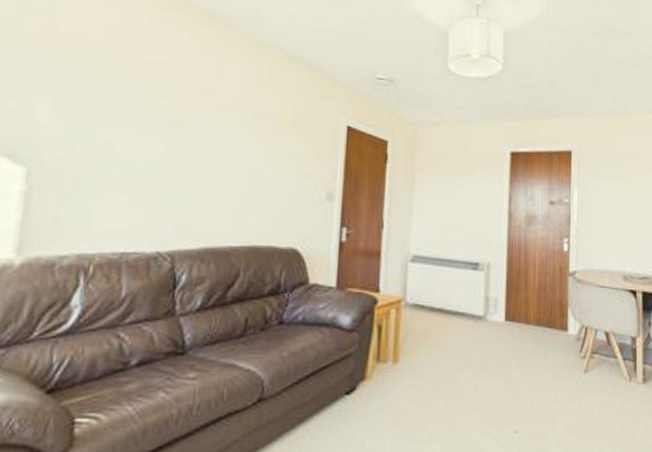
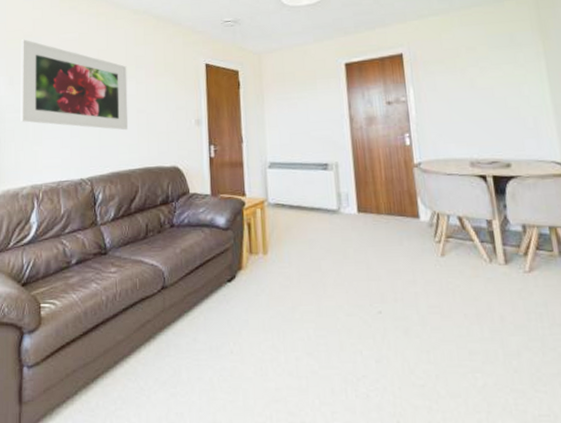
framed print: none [69,48,241,195] -> present [20,39,129,131]

